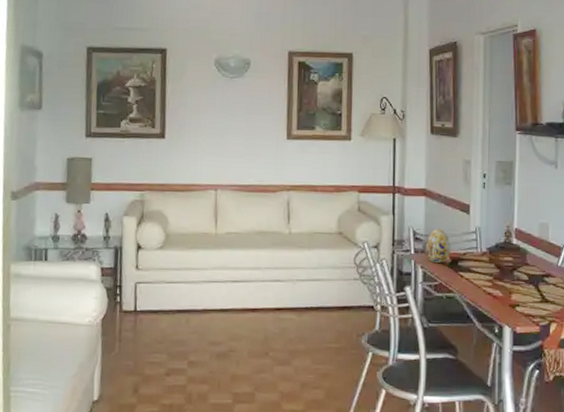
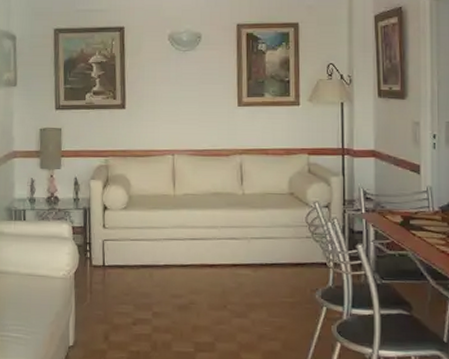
decorative egg: present [426,228,451,263] -> none [377,188,402,222]

